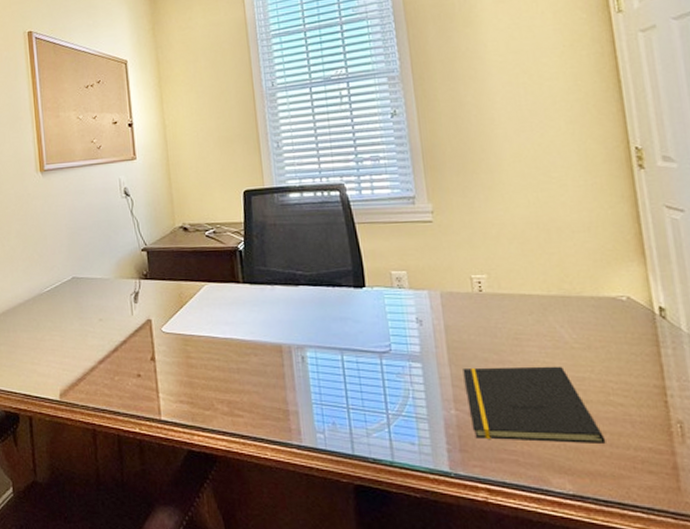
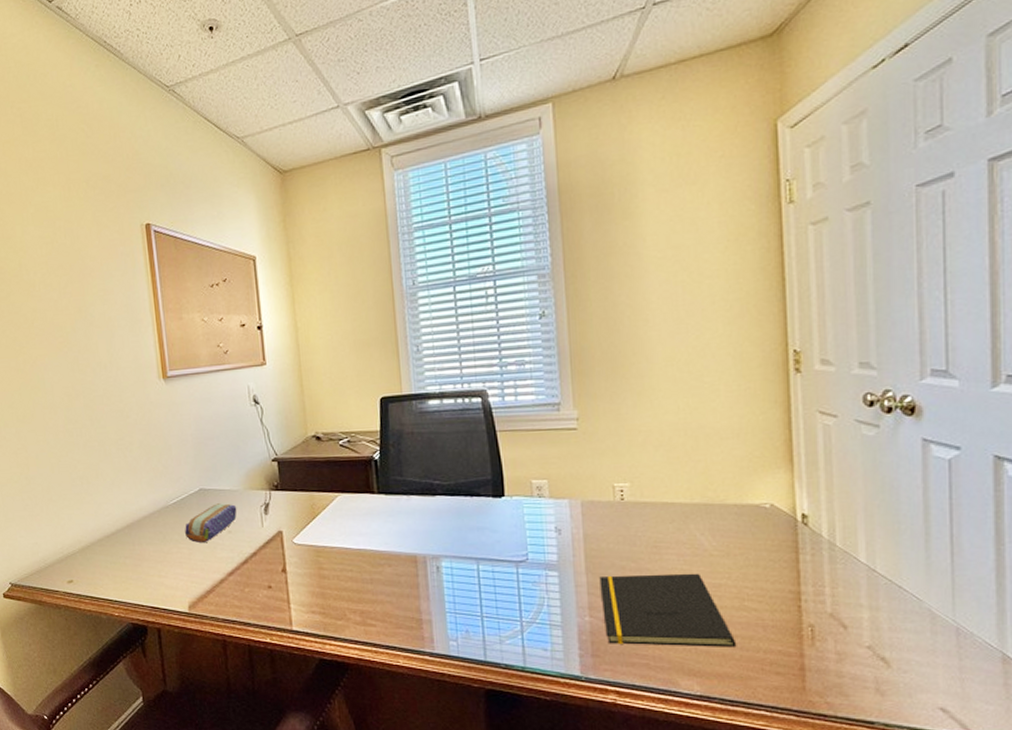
pencil case: none [58,291,108,330] -> present [185,503,237,543]

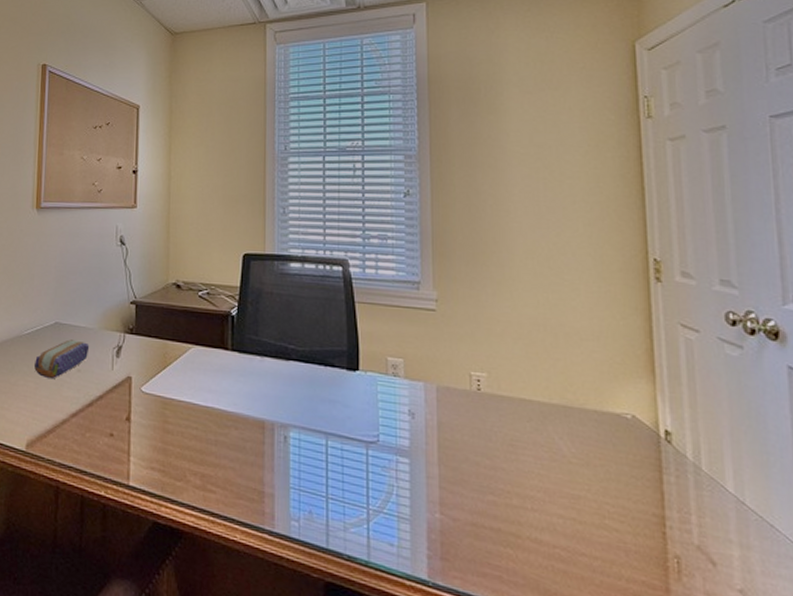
notepad: present [599,573,737,647] -> none [452,470,597,570]

